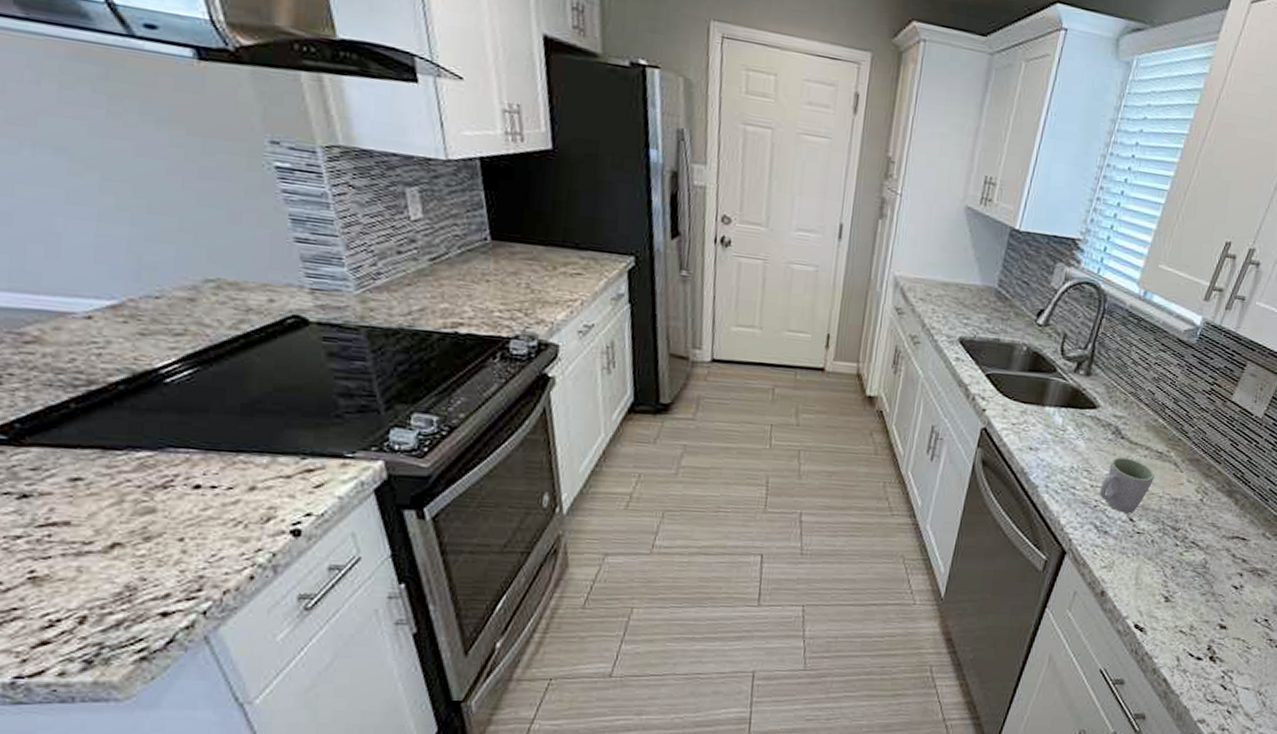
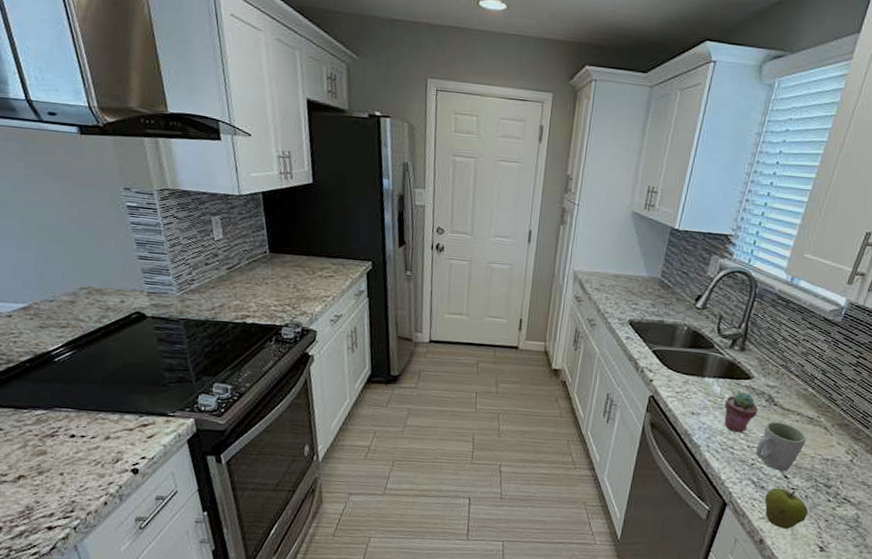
potted succulent: none [1065,424,1103,470] -> present [724,392,758,432]
apple: none [1107,532,1154,578] -> present [765,488,809,529]

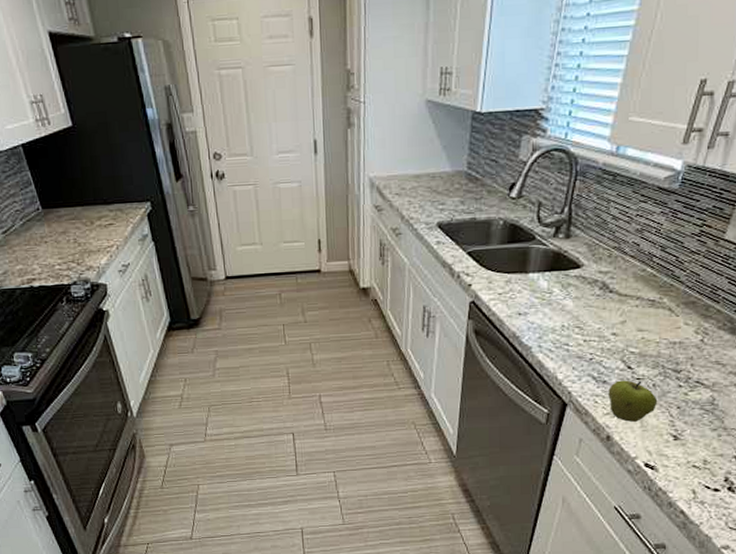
potted succulent: present [724,392,758,432] -> none [554,283,591,327]
mug: present [756,422,807,472] -> none [594,310,650,362]

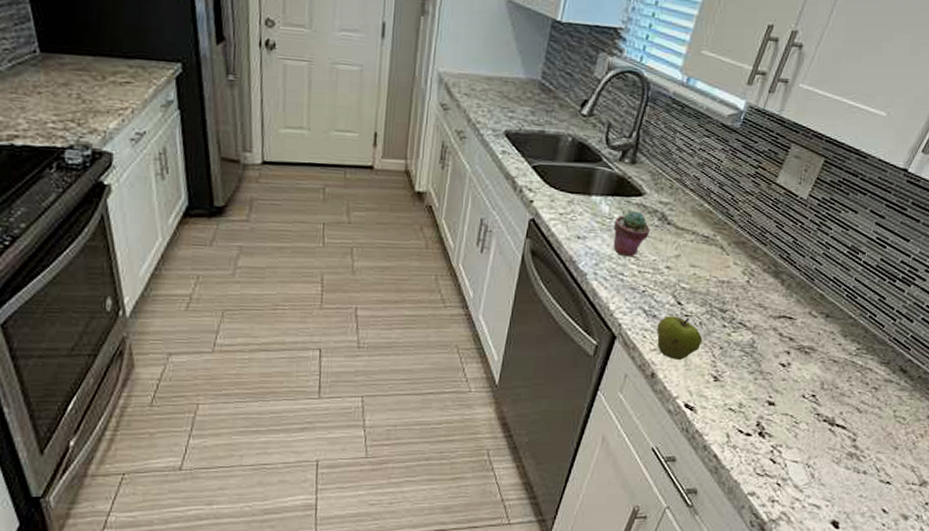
potted succulent: none [554,283,591,327] -> present [613,211,650,256]

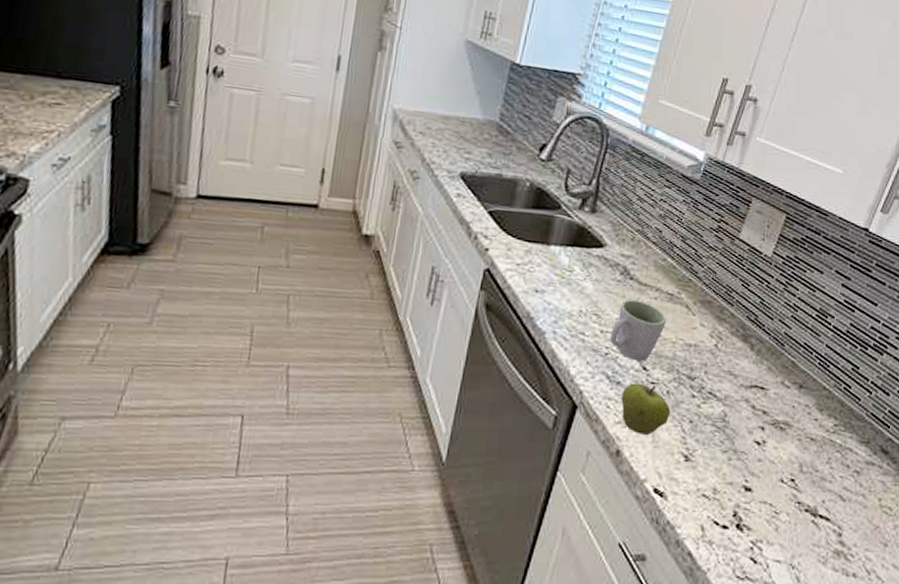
potted succulent: present [613,211,650,256] -> none [573,263,612,314]
mug: none [648,243,702,297] -> present [610,300,667,362]

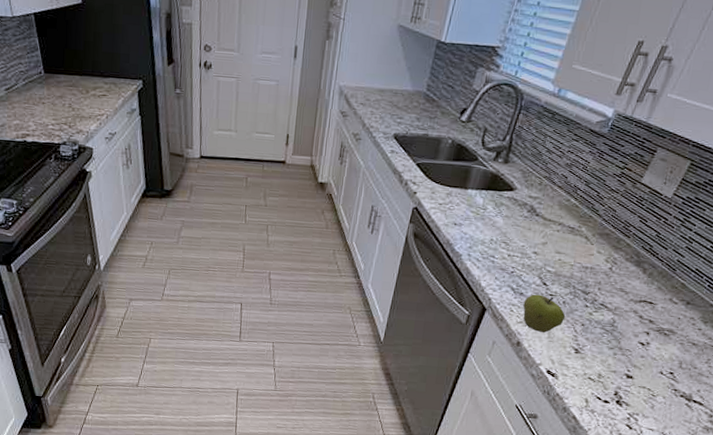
mug: present [610,300,667,362] -> none [516,232,567,279]

